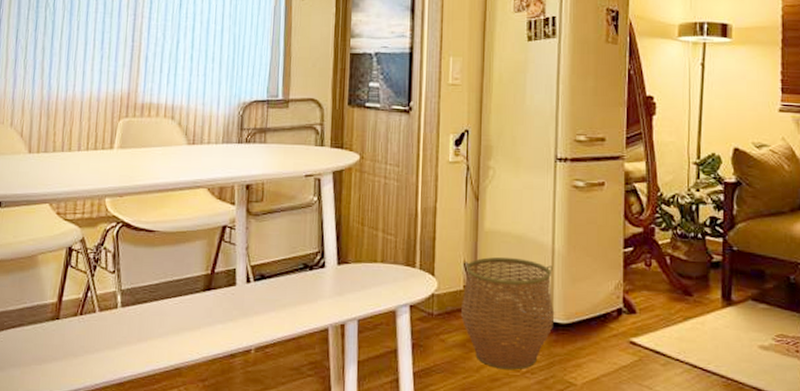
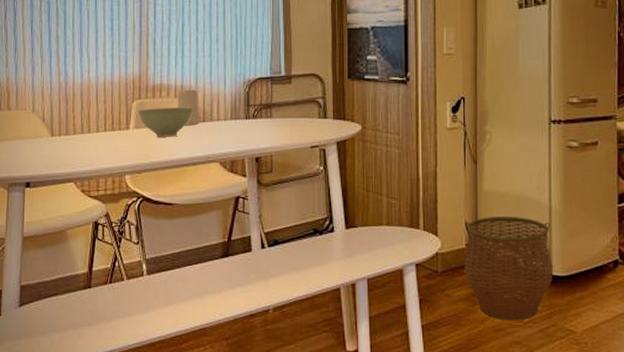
bowl: none [123,127,183,159] -> present [137,106,193,137]
candle: none [166,109,189,148] -> present [177,89,199,126]

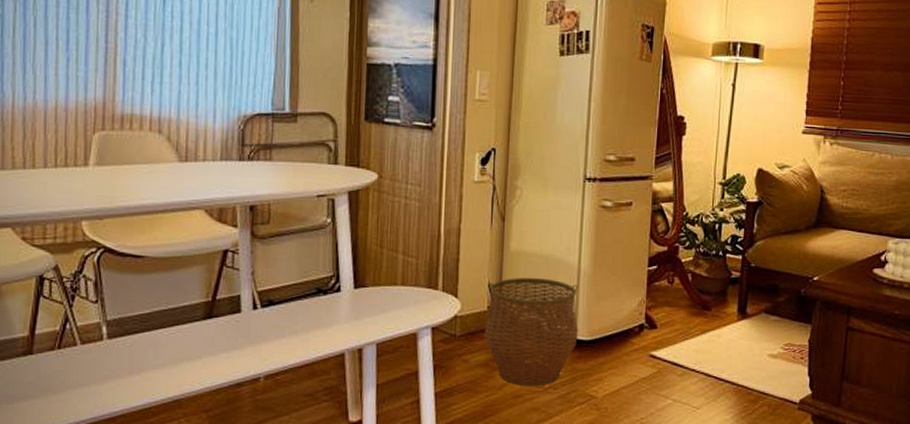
bowl: present [137,106,193,137] -> none [99,142,173,178]
candle: present [177,89,199,126] -> none [152,122,181,166]

